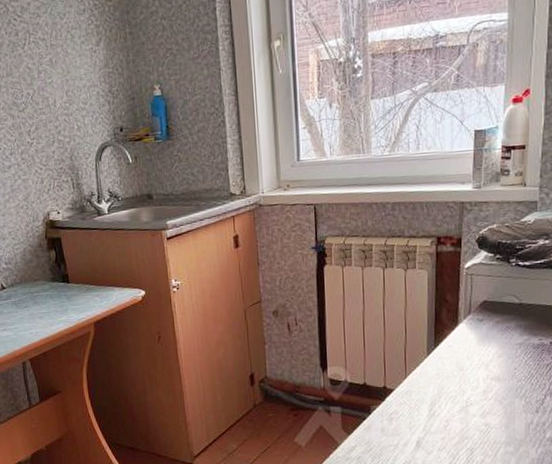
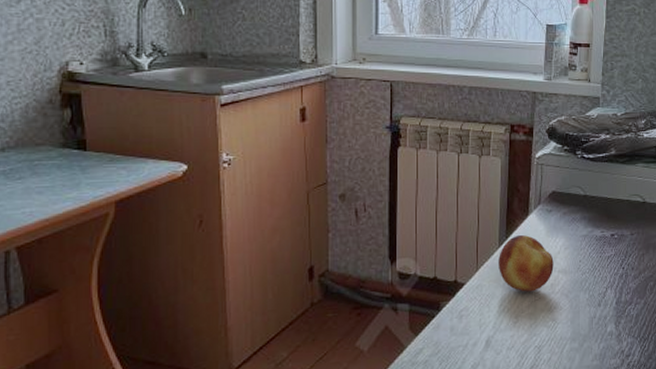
fruit: none [427,344,486,398] -> present [499,235,554,292]

